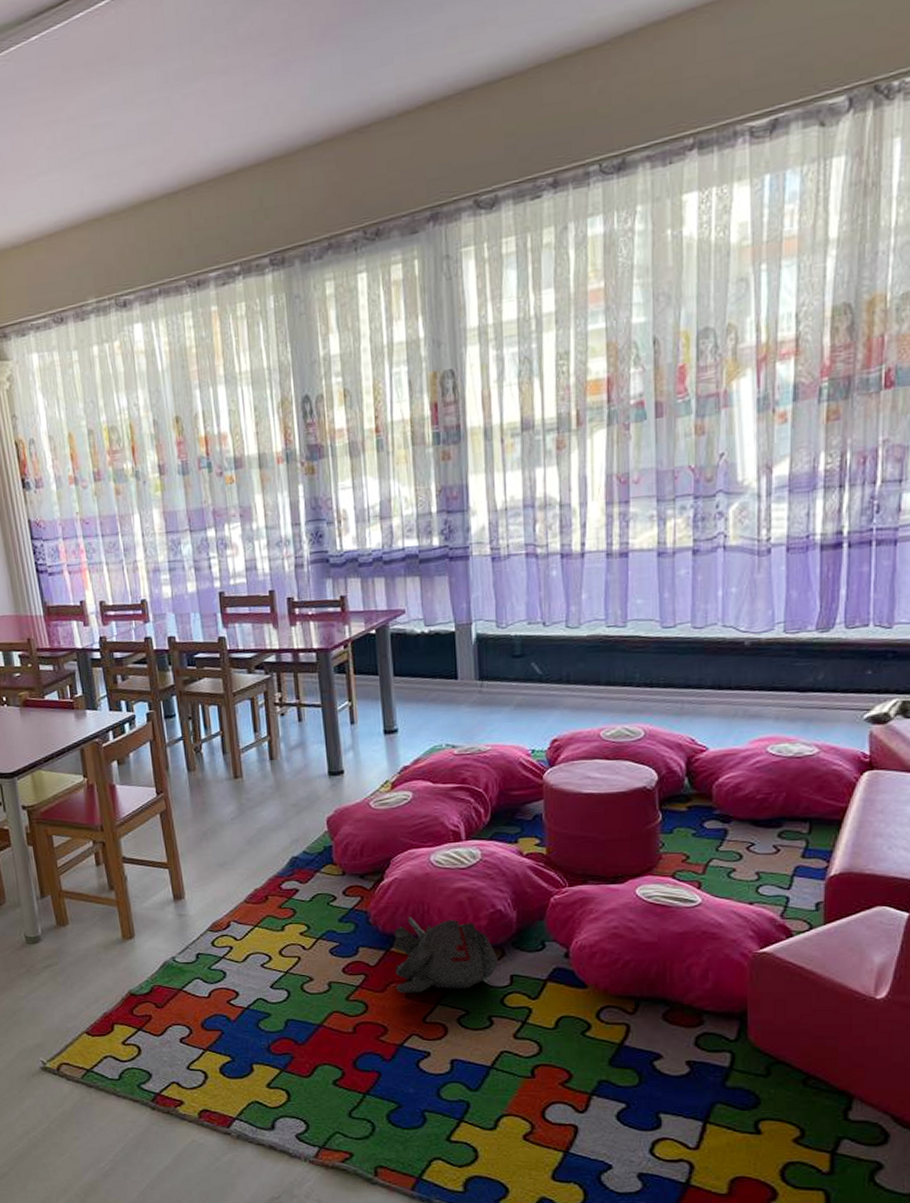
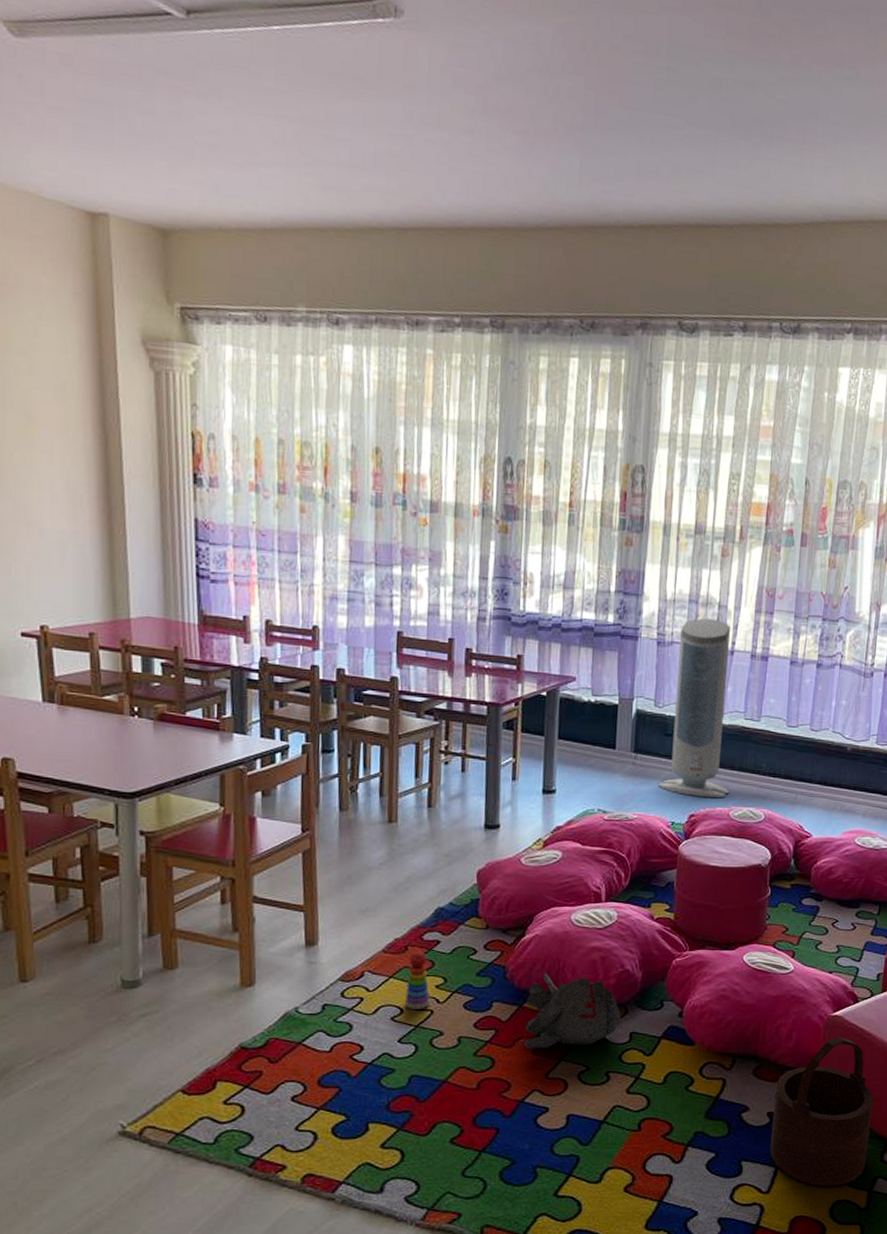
stacking toy: none [271,900,297,956] -> present [404,951,431,1009]
air purifier: none [511,520,597,720] -> present [658,618,731,798]
wooden bucket: none [693,976,827,1146] -> present [770,1036,874,1187]

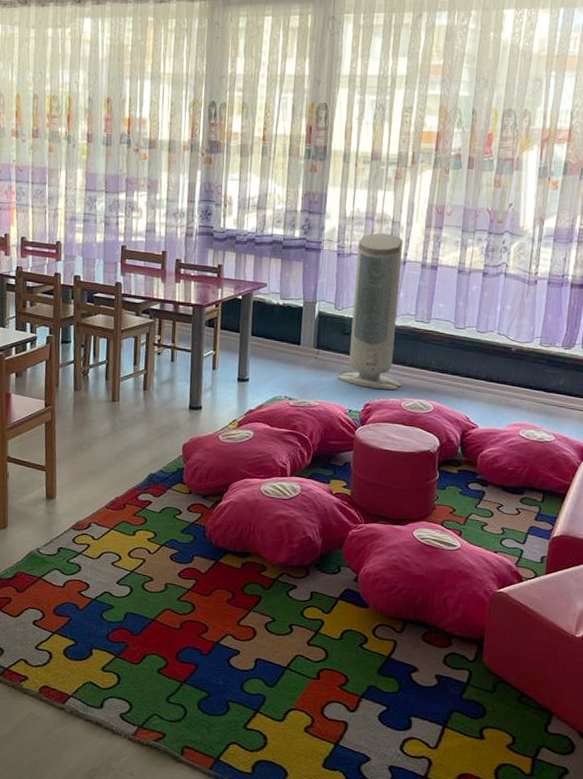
stacking toy: present [404,951,431,1009] -> none [122,509,144,558]
plush toy: present [523,973,621,1049] -> none [219,534,303,600]
wooden bucket: present [770,1036,874,1187] -> none [437,611,538,750]

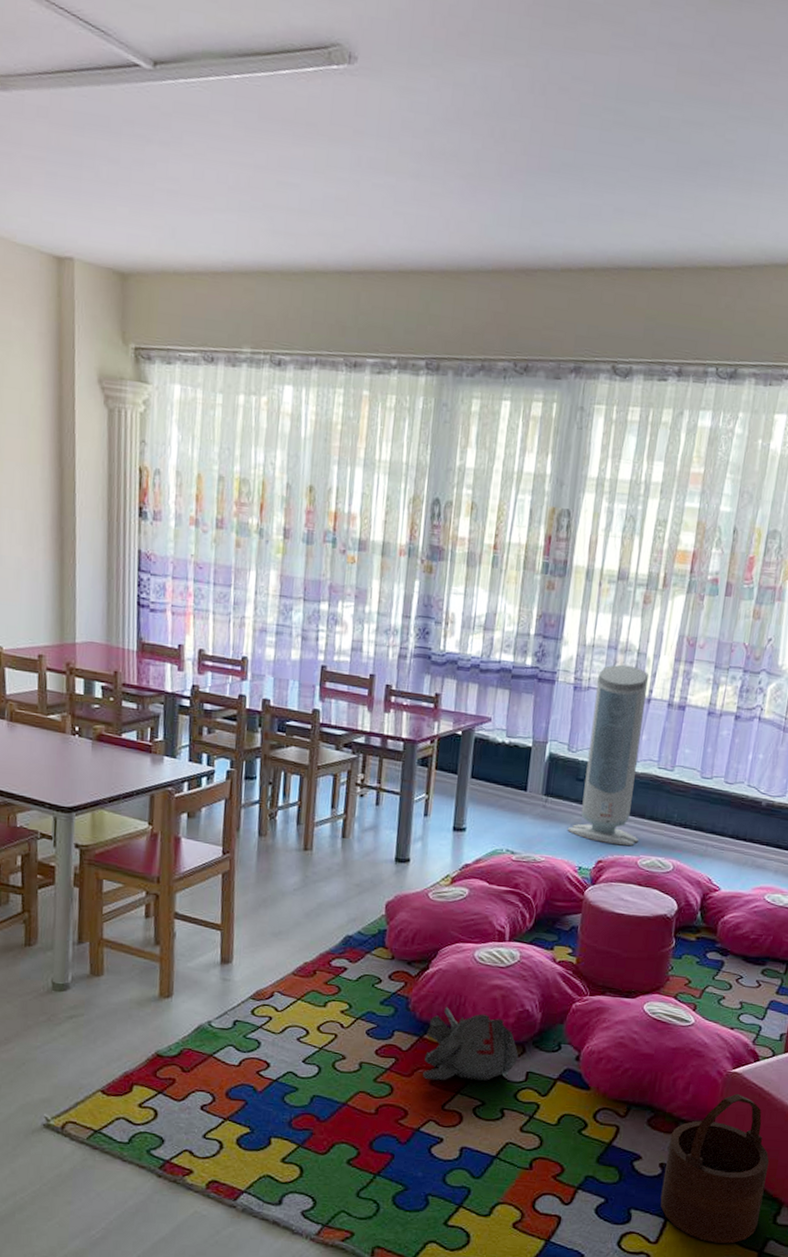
plush toy: none [219,534,303,600] -> present [422,1007,518,1081]
wooden bucket: none [437,611,538,750] -> present [660,1093,770,1244]

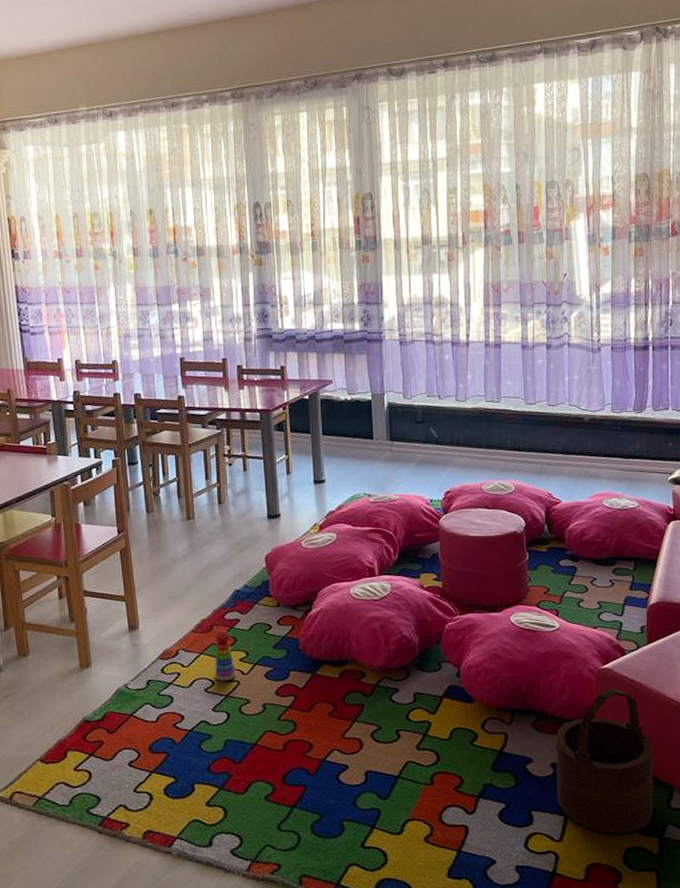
stacking toy: none [310,976,336,1033] -> present [214,629,237,681]
plush toy: present [422,1007,518,1081] -> none [319,643,404,712]
air purifier: present [567,664,649,846] -> none [414,316,479,475]

